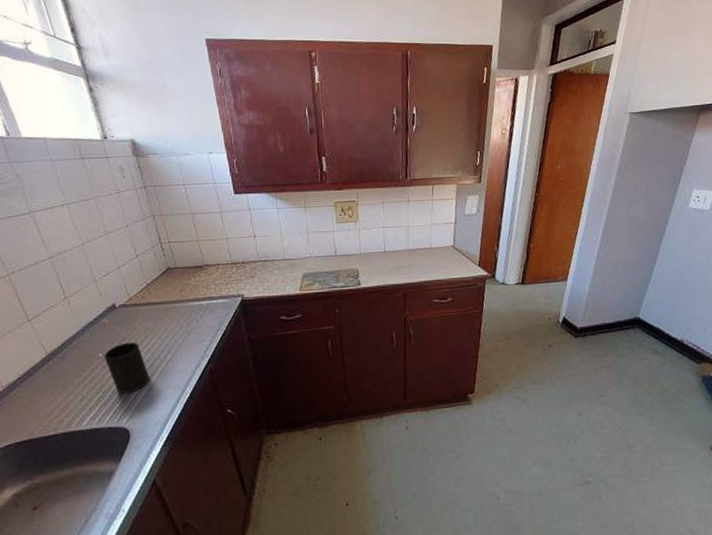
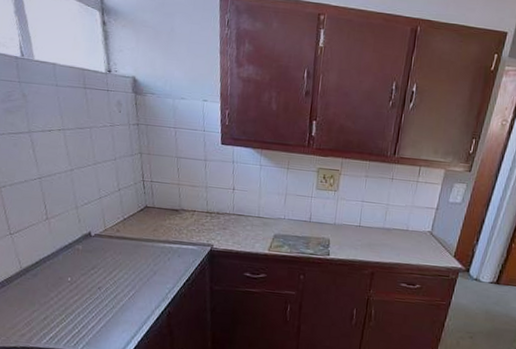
cup: present [104,342,150,394] -> none [72,271,111,321]

